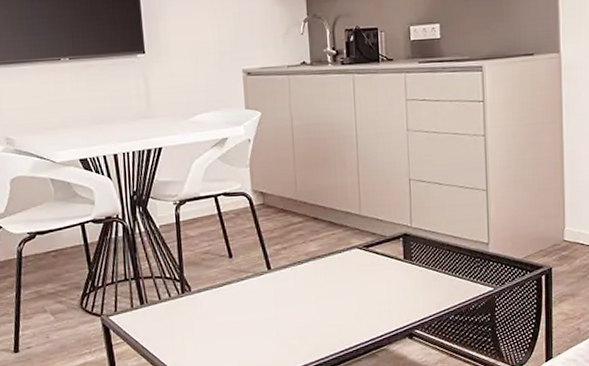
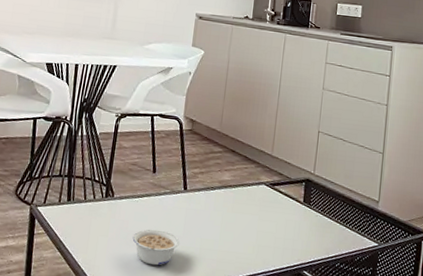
legume: none [221,316,274,354] -> present [132,229,180,266]

